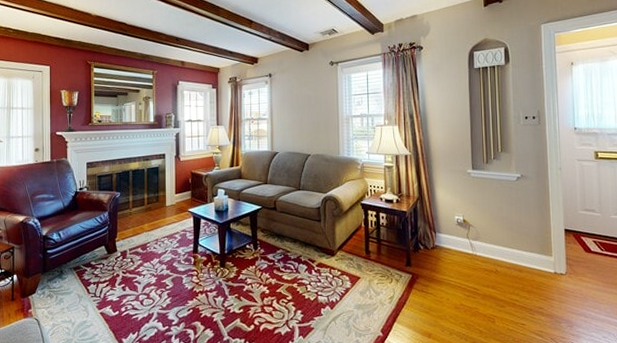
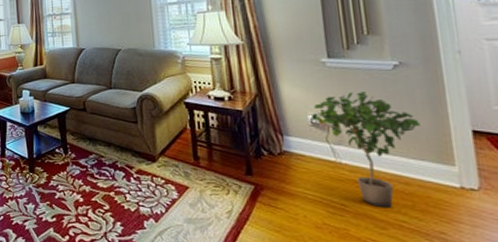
potted plant: none [457,198,532,291] -> present [310,92,420,209]

